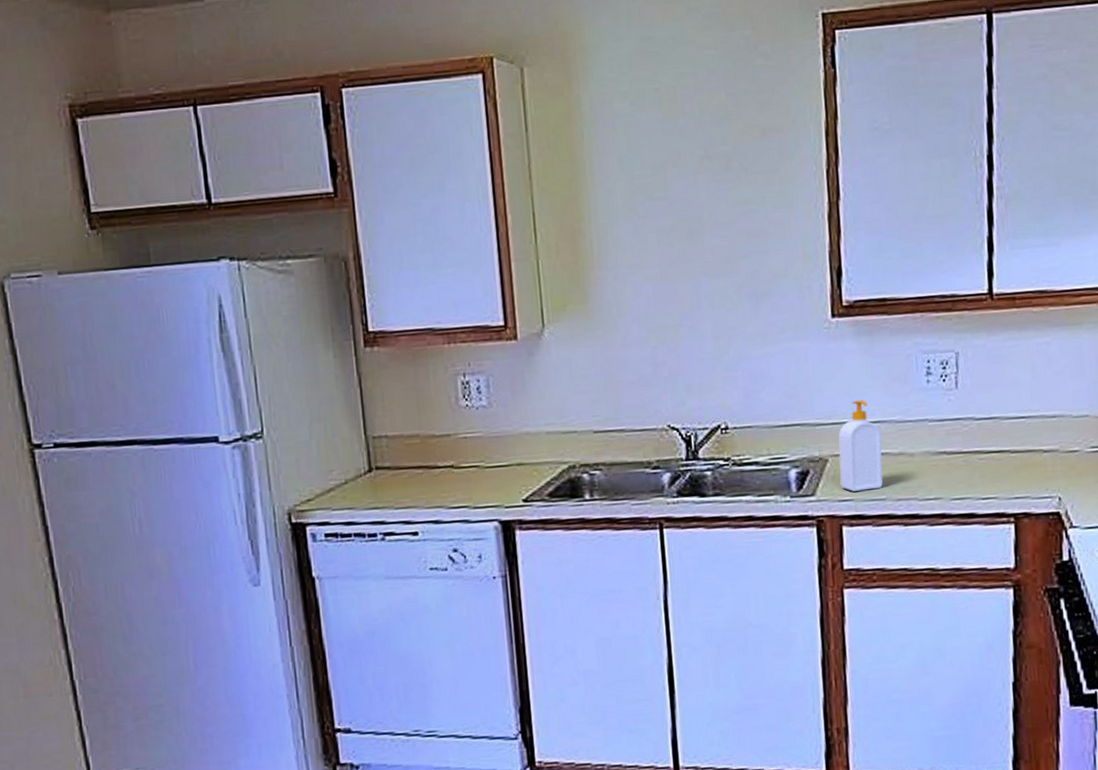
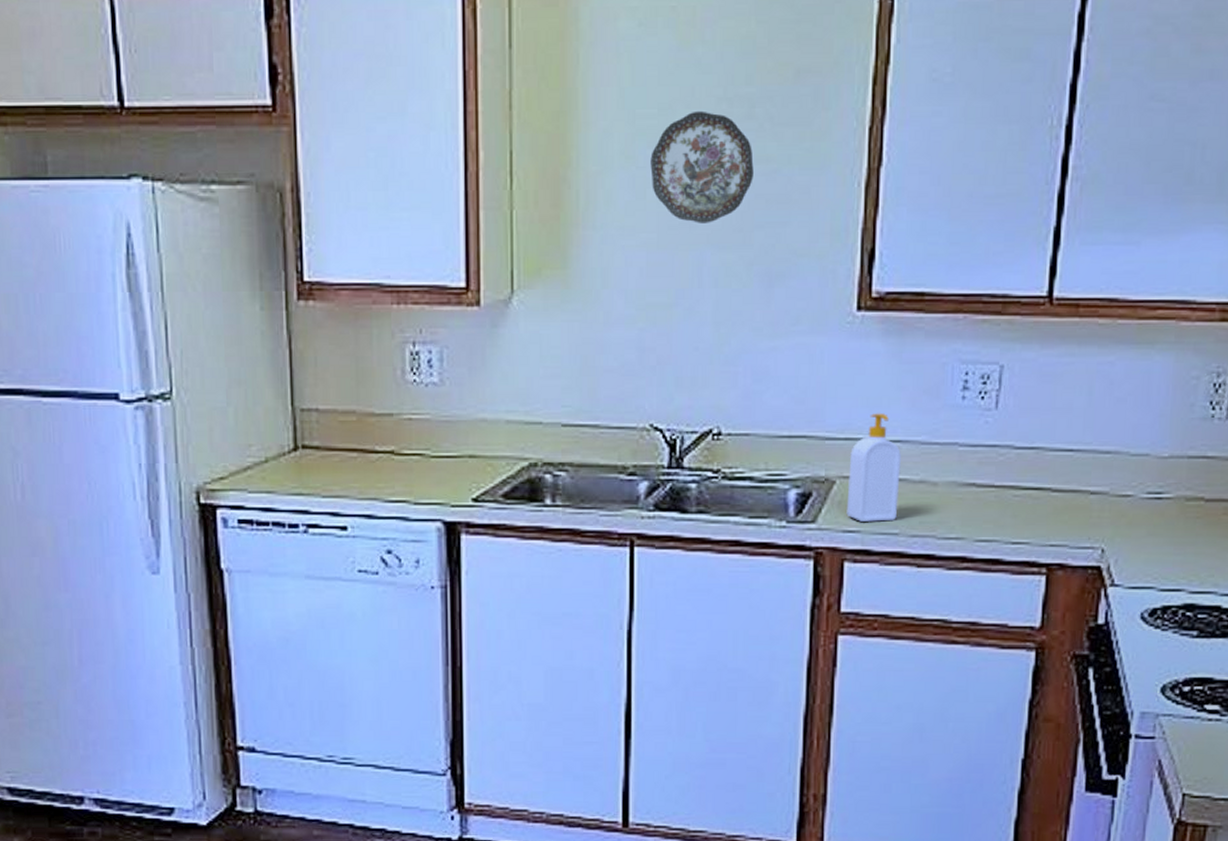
decorative plate: none [649,168,735,258] -> present [650,110,754,223]

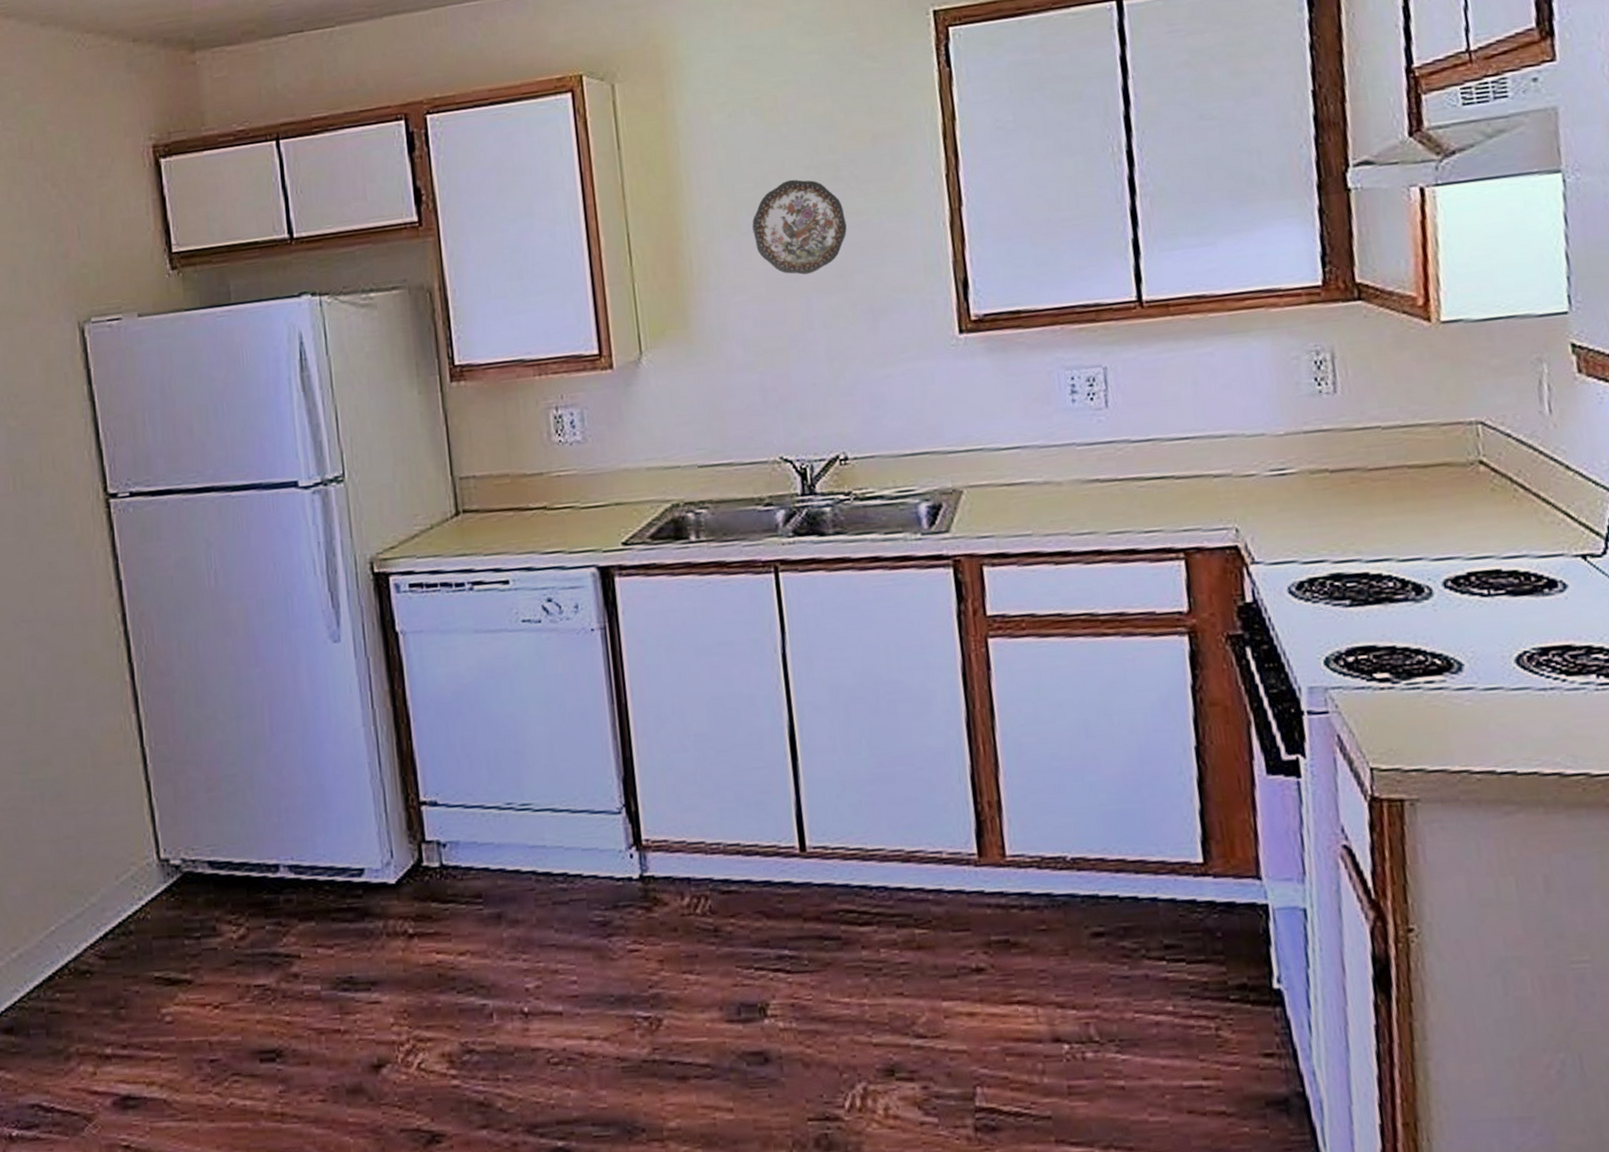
soap bottle: present [846,412,901,522] -> none [972,422,1027,527]

